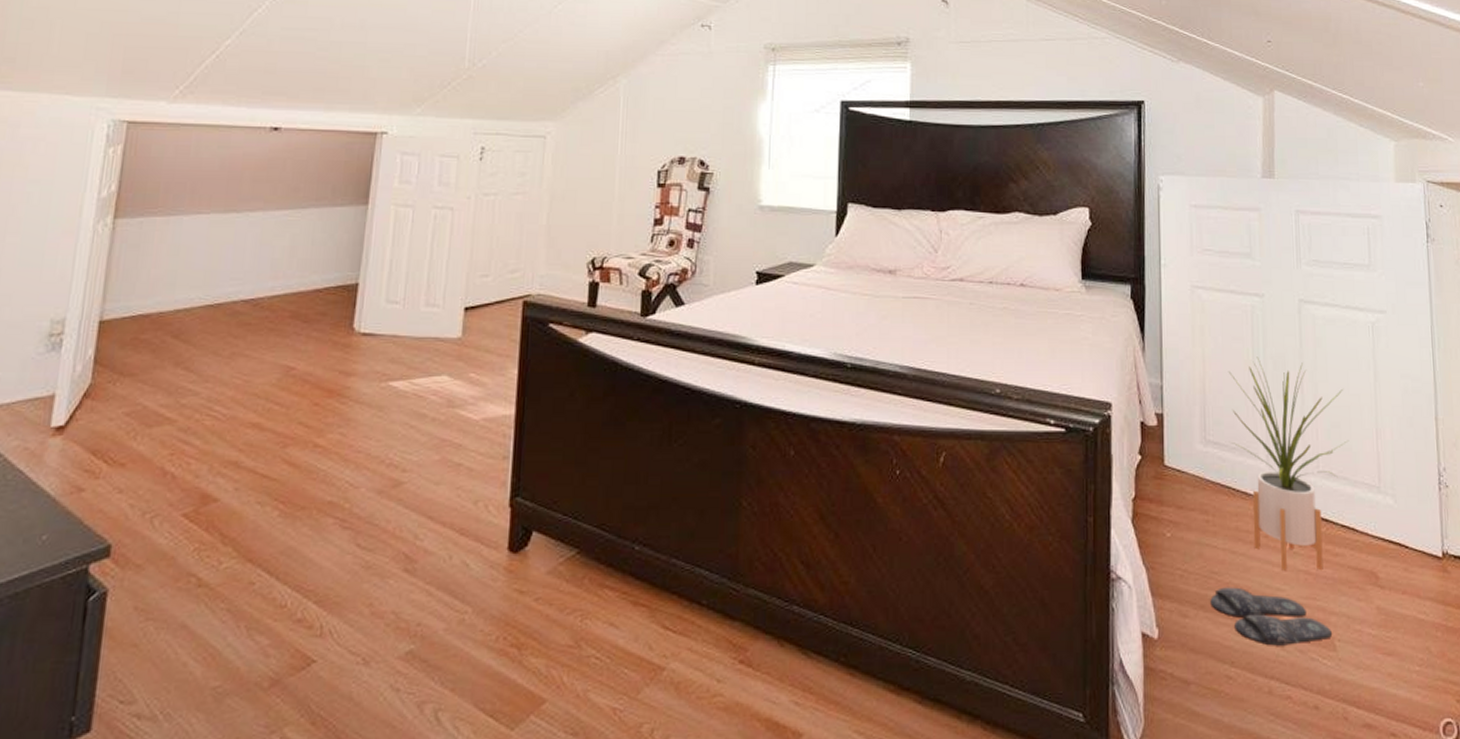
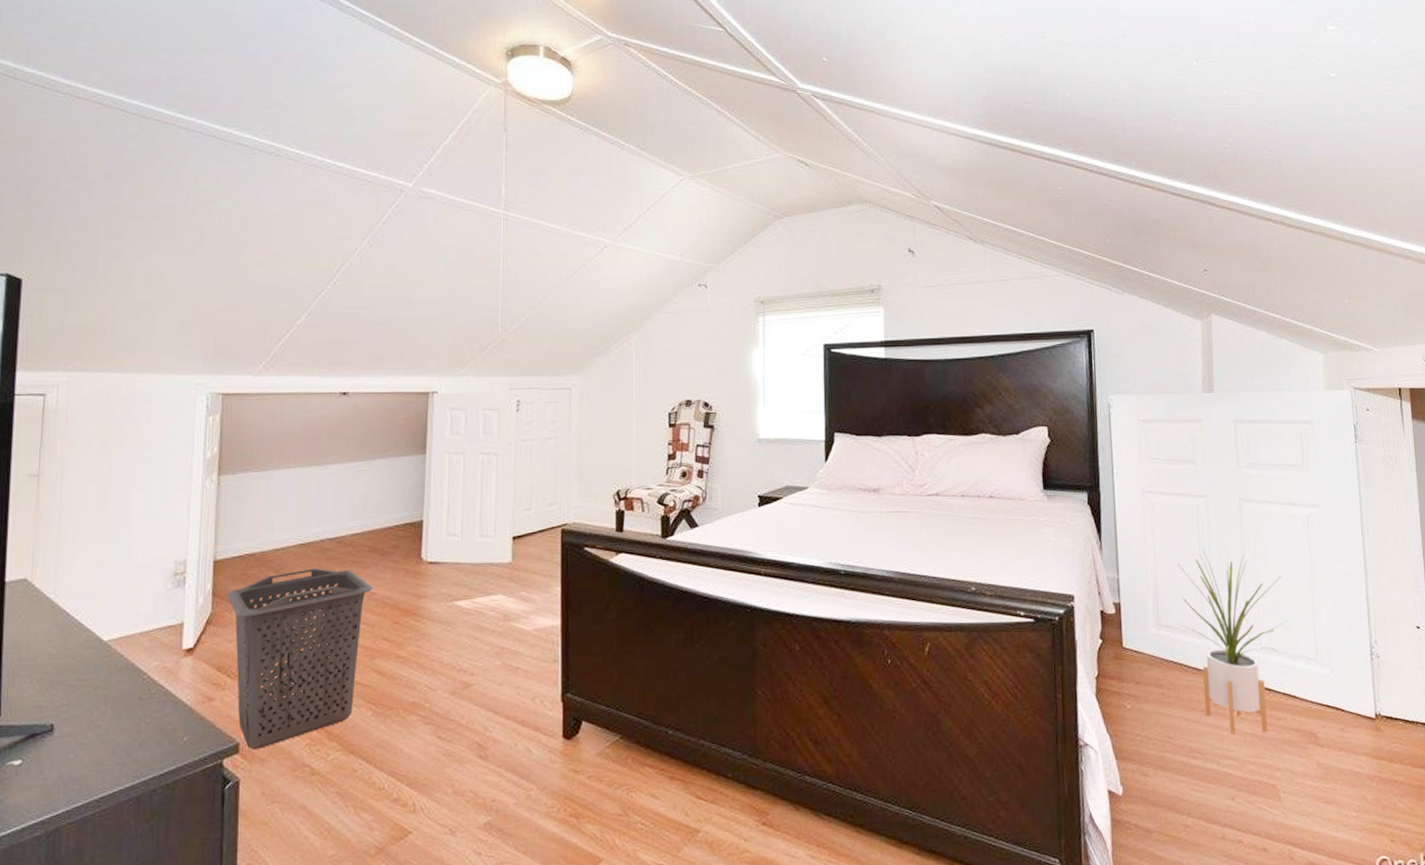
laundry basket: none [111,335,293,553] -> present [227,568,373,749]
slippers: present [1210,587,1332,646] -> none [1168,749,1277,799]

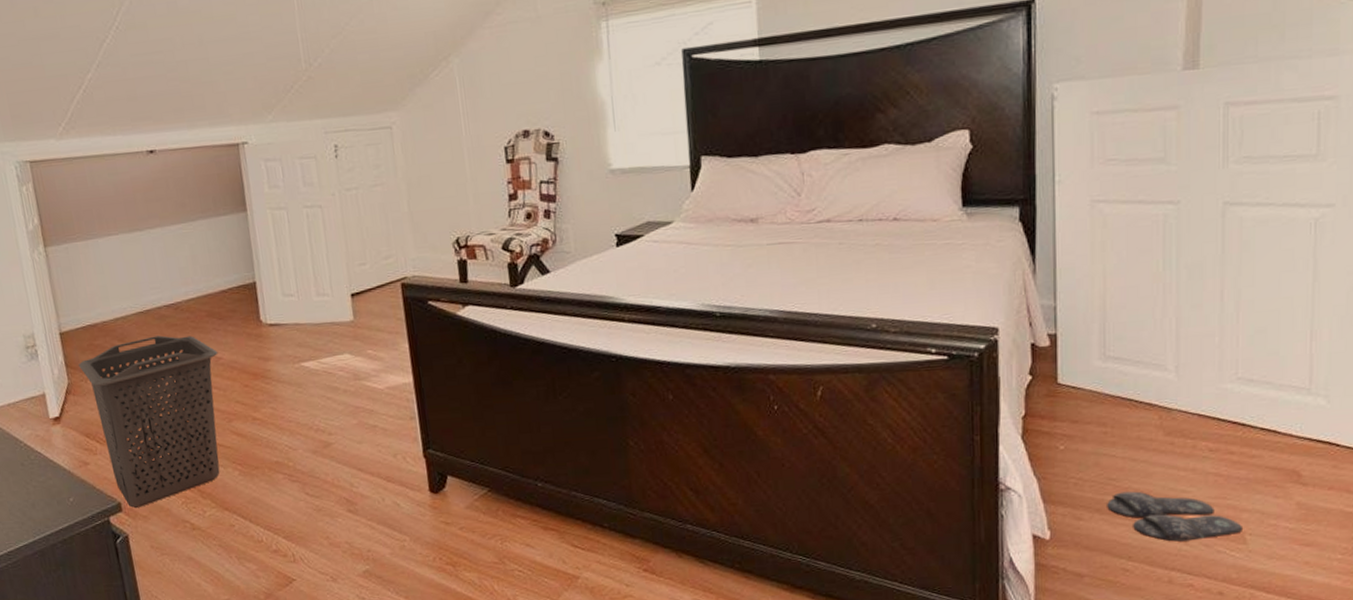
slippers: none [1168,749,1277,799] -> present [1107,491,1242,542]
house plant: present [1177,550,1288,734] -> none [1133,268,1277,474]

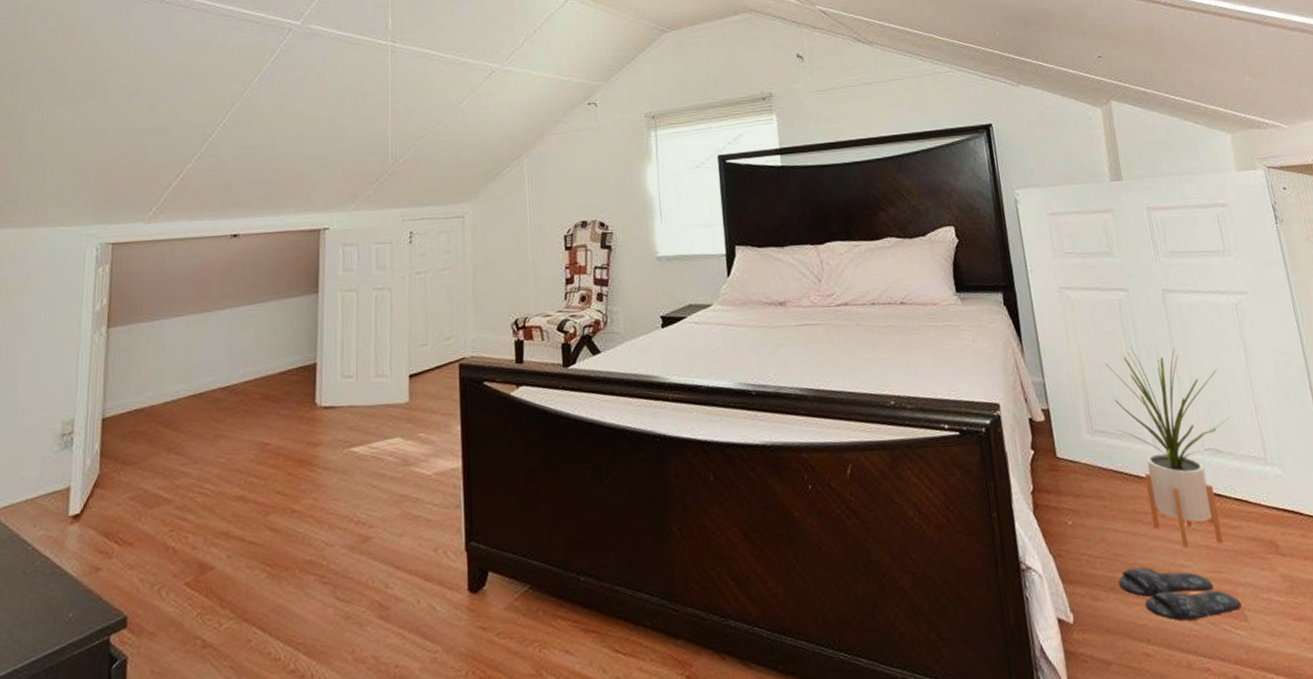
laundry basket: present [79,335,220,508] -> none [115,420,266,623]
house plant: none [1133,268,1277,474] -> present [1104,347,1230,547]

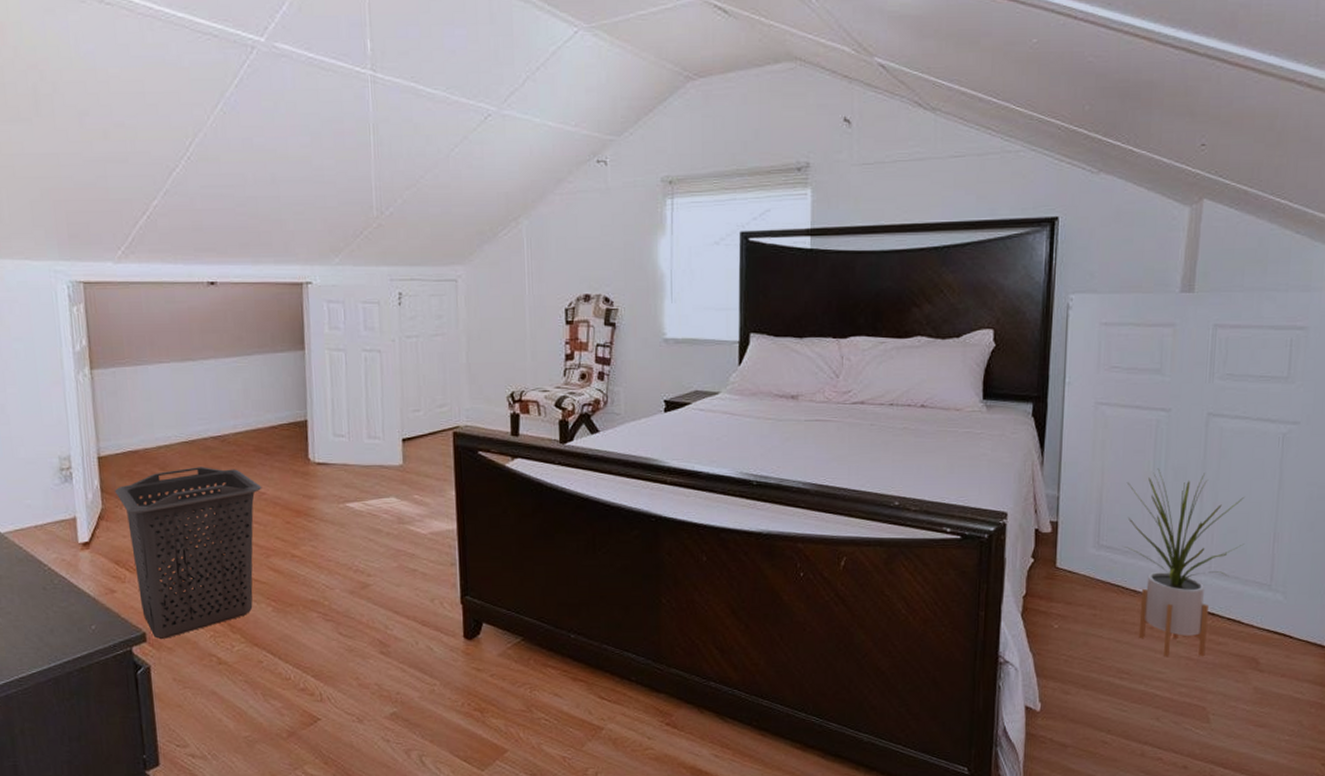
laundry basket: none [115,420,266,623] -> present [115,467,262,639]
slippers: present [1118,567,1241,621] -> none [1092,670,1207,718]

